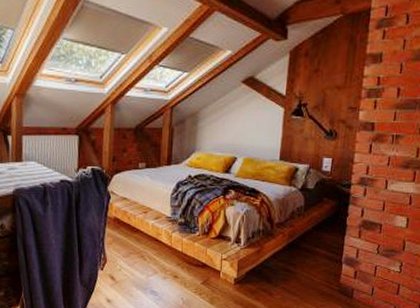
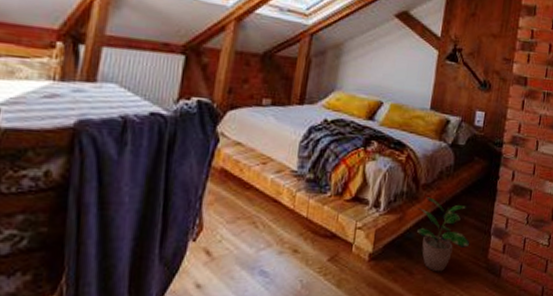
potted plant: none [273,233,323,293] -> present [416,197,470,272]

